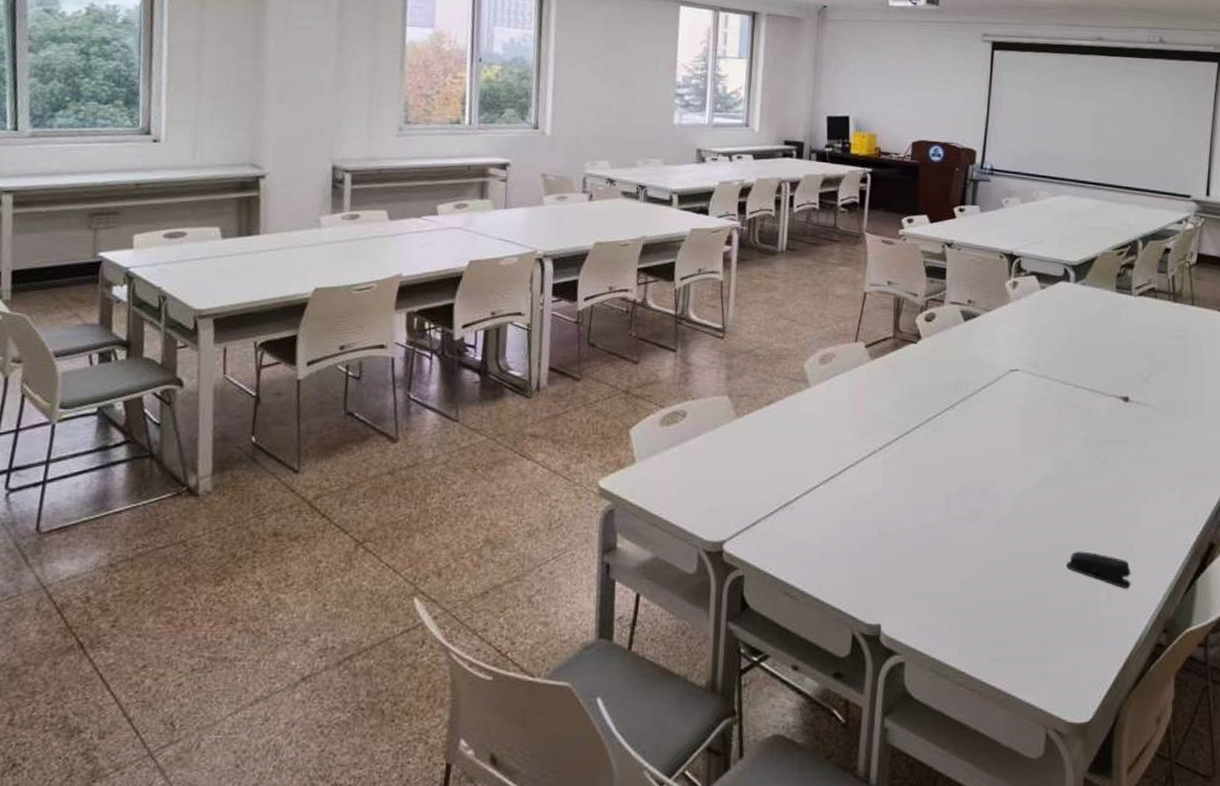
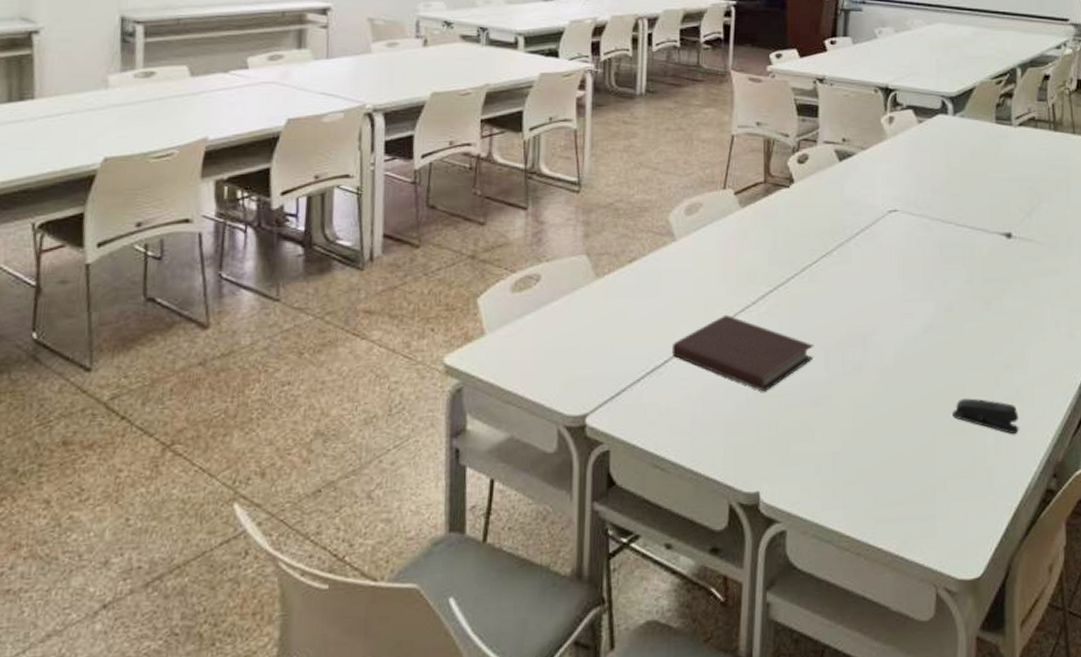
notebook: none [803,458,936,532] -> present [671,314,814,392]

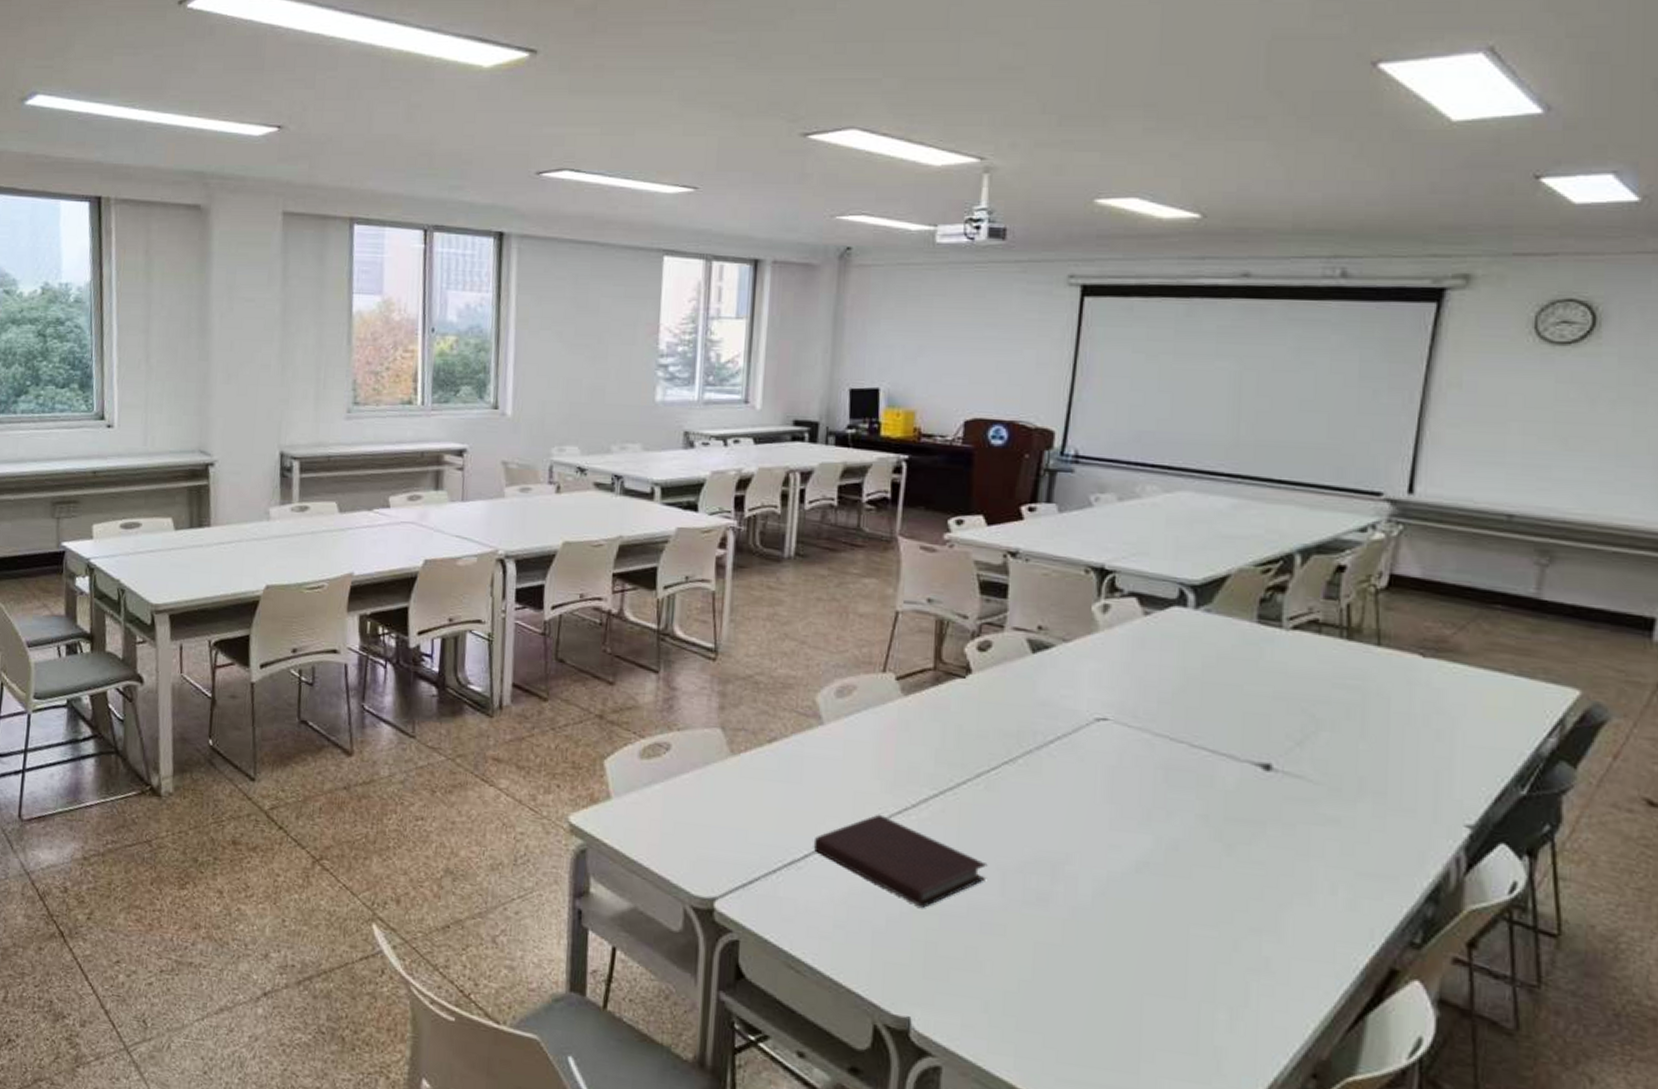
stapler: present [953,398,1019,435] -> none [1169,958,1266,1015]

